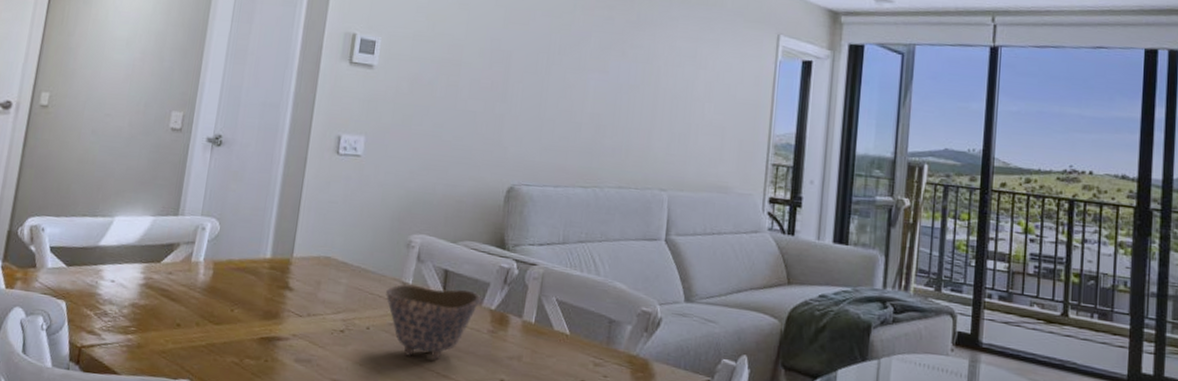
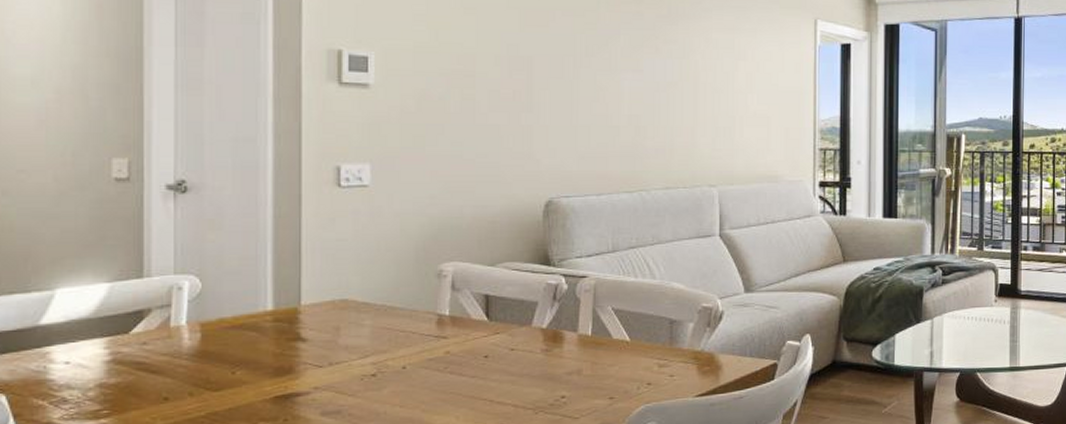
bowl: present [386,283,481,361] -> none [420,312,530,389]

